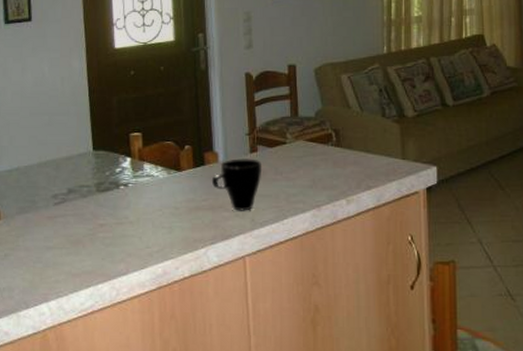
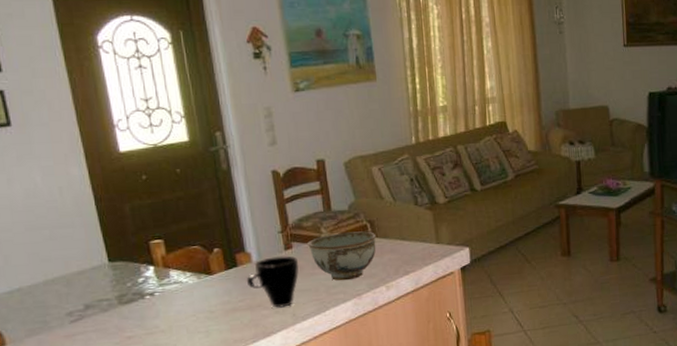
bowl: none [273,140,340,190] -> present [308,231,376,281]

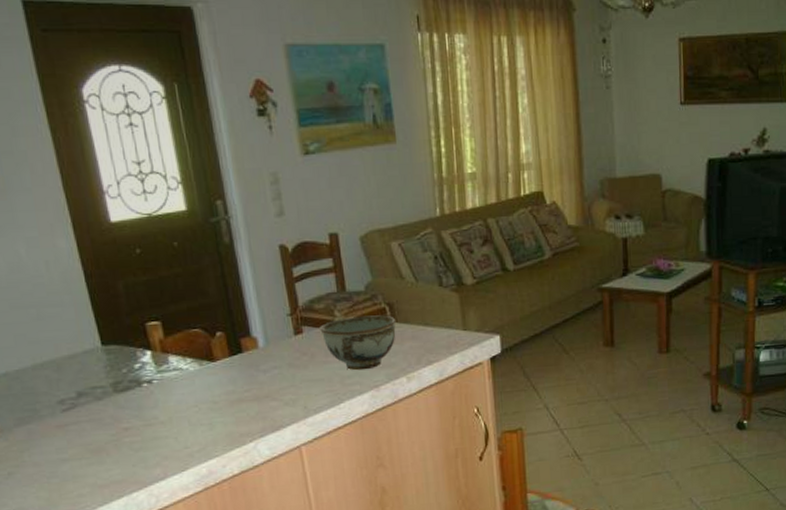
cup: present [246,255,299,308] -> none [252,341,311,400]

